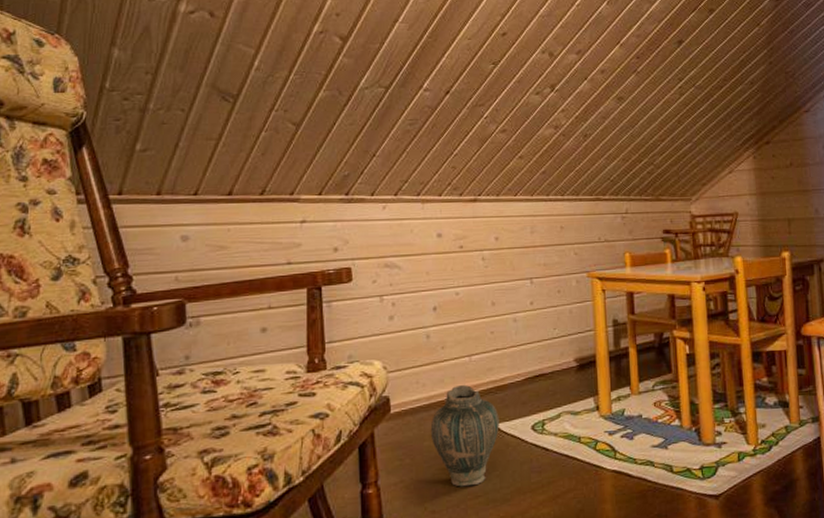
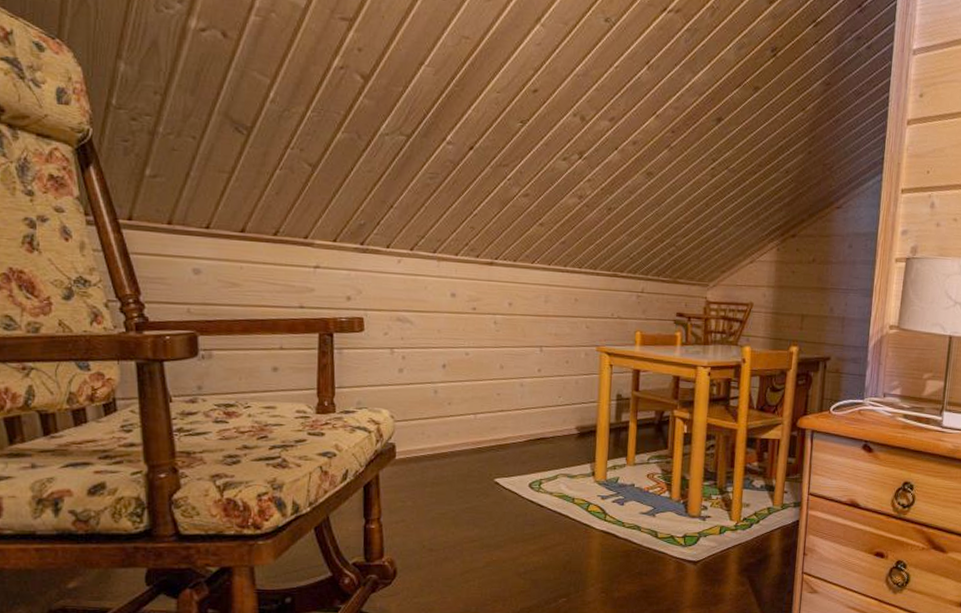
vase: present [430,384,499,487] -> none [432,439,499,531]

